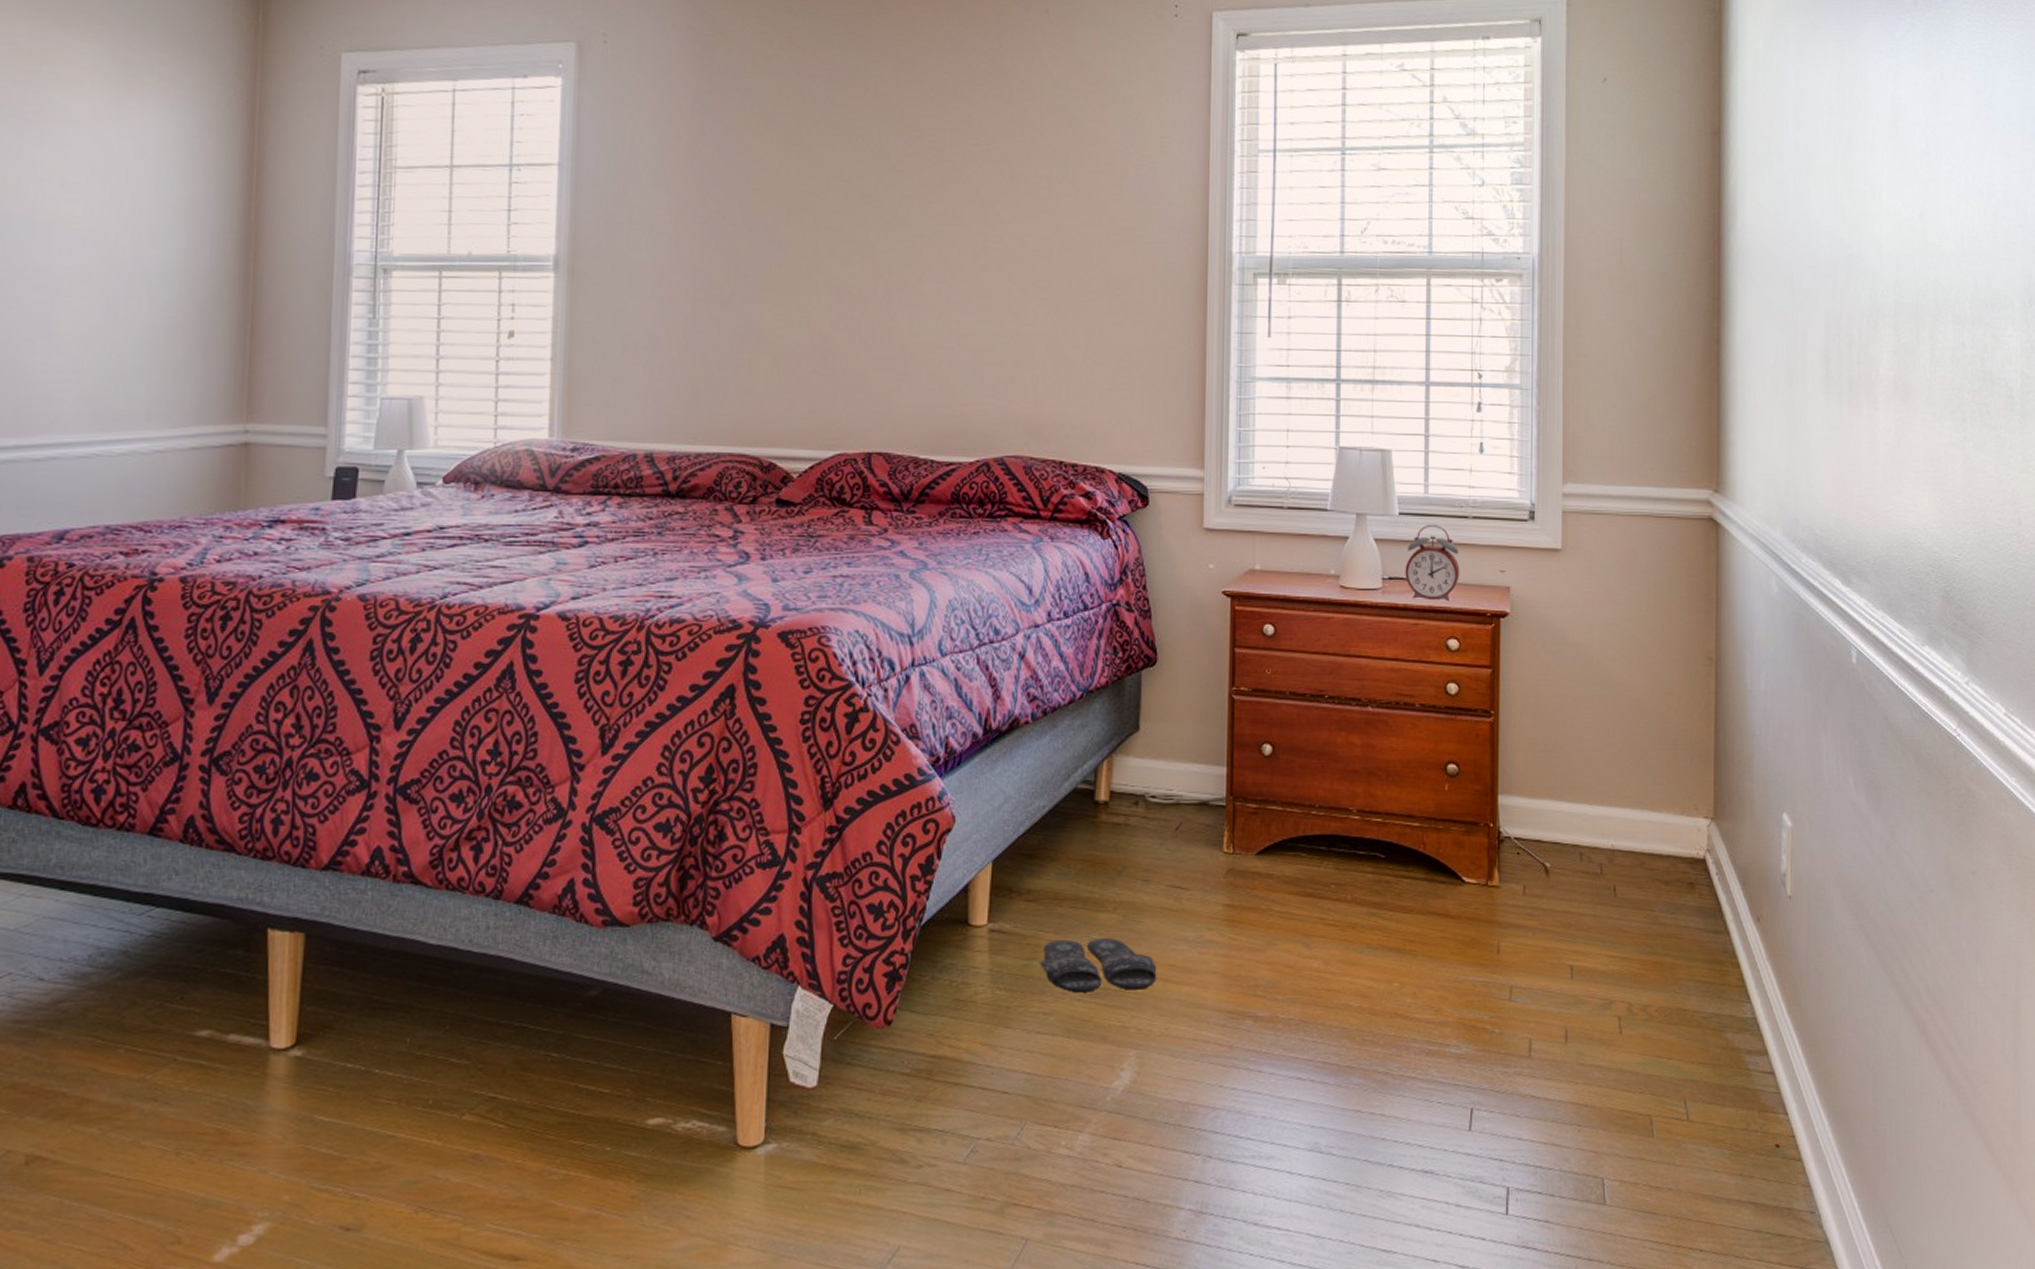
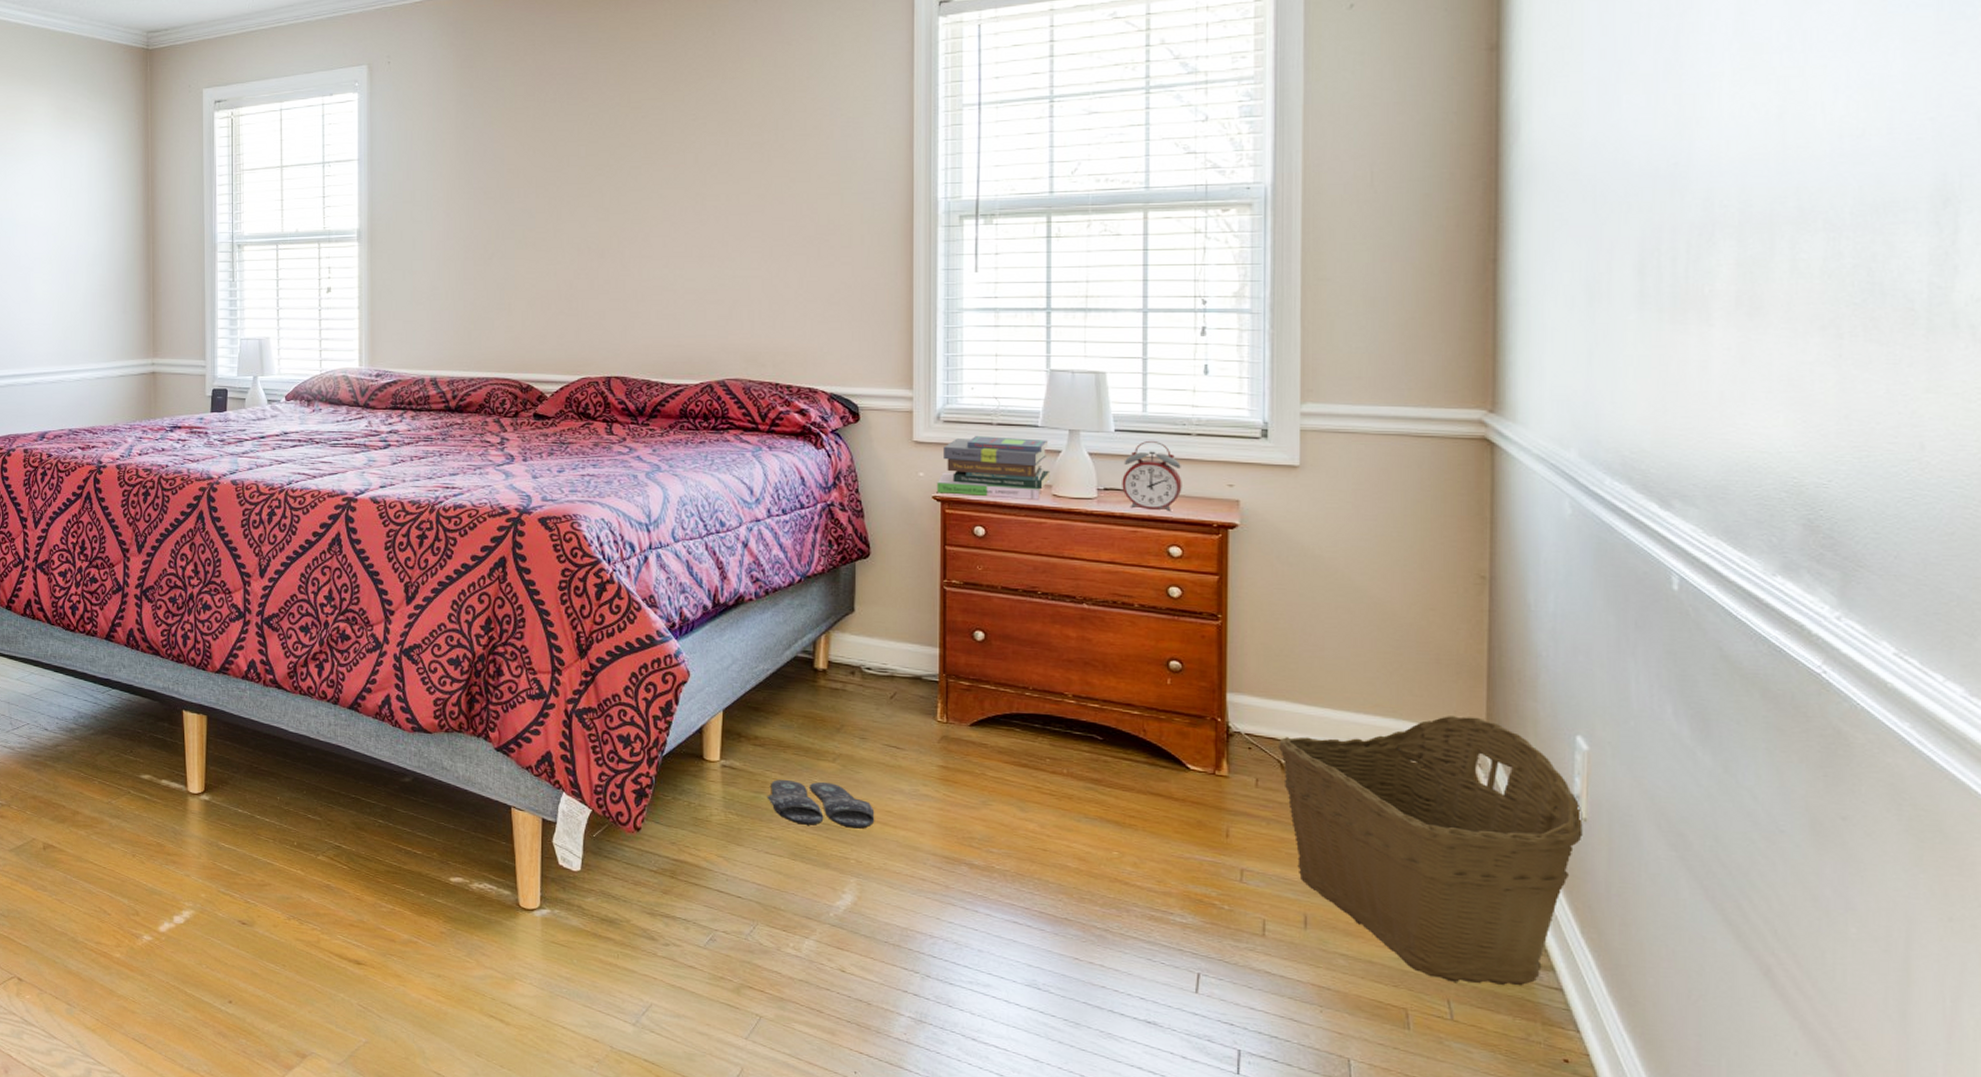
books: none [1226,522,1338,592] -> present [936,436,1051,500]
wicker basket: none [1542,802,1788,1080] -> present [1277,716,1583,986]

